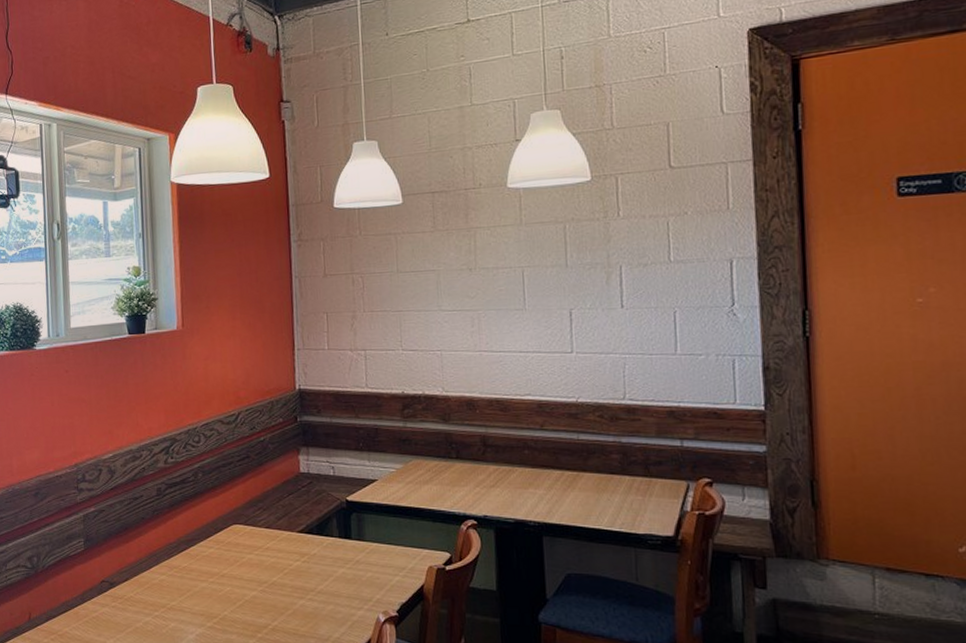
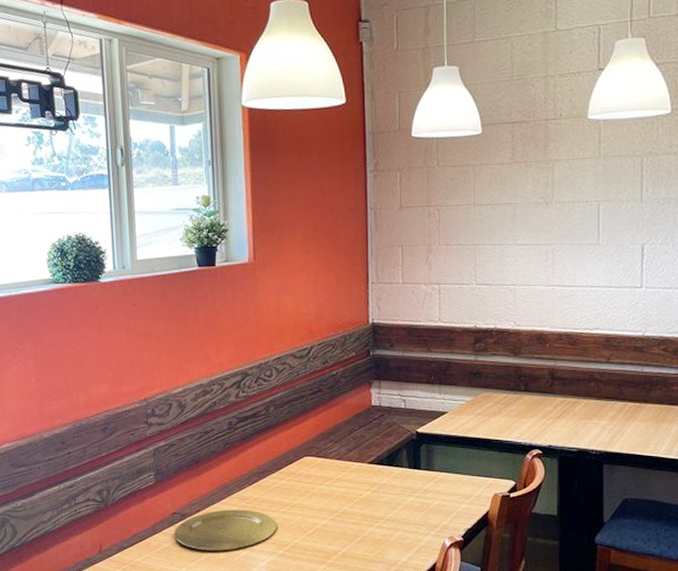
plate: none [102,578,206,622] -> present [174,509,277,551]

